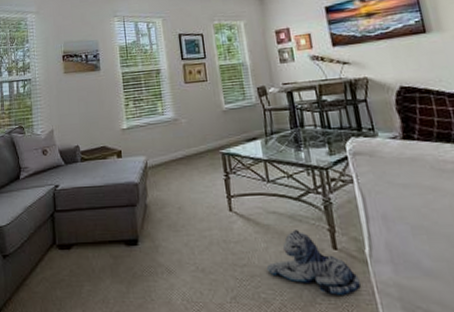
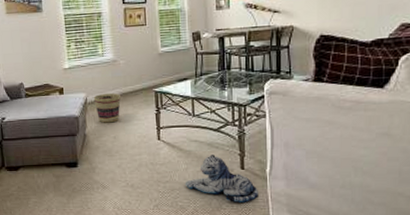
basket: none [154,155,185,191] -> present [93,92,121,123]

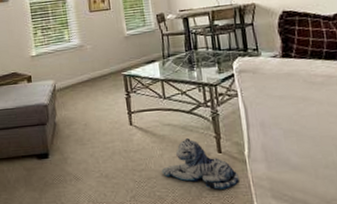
basket: present [93,92,121,123] -> none [62,78,90,110]

